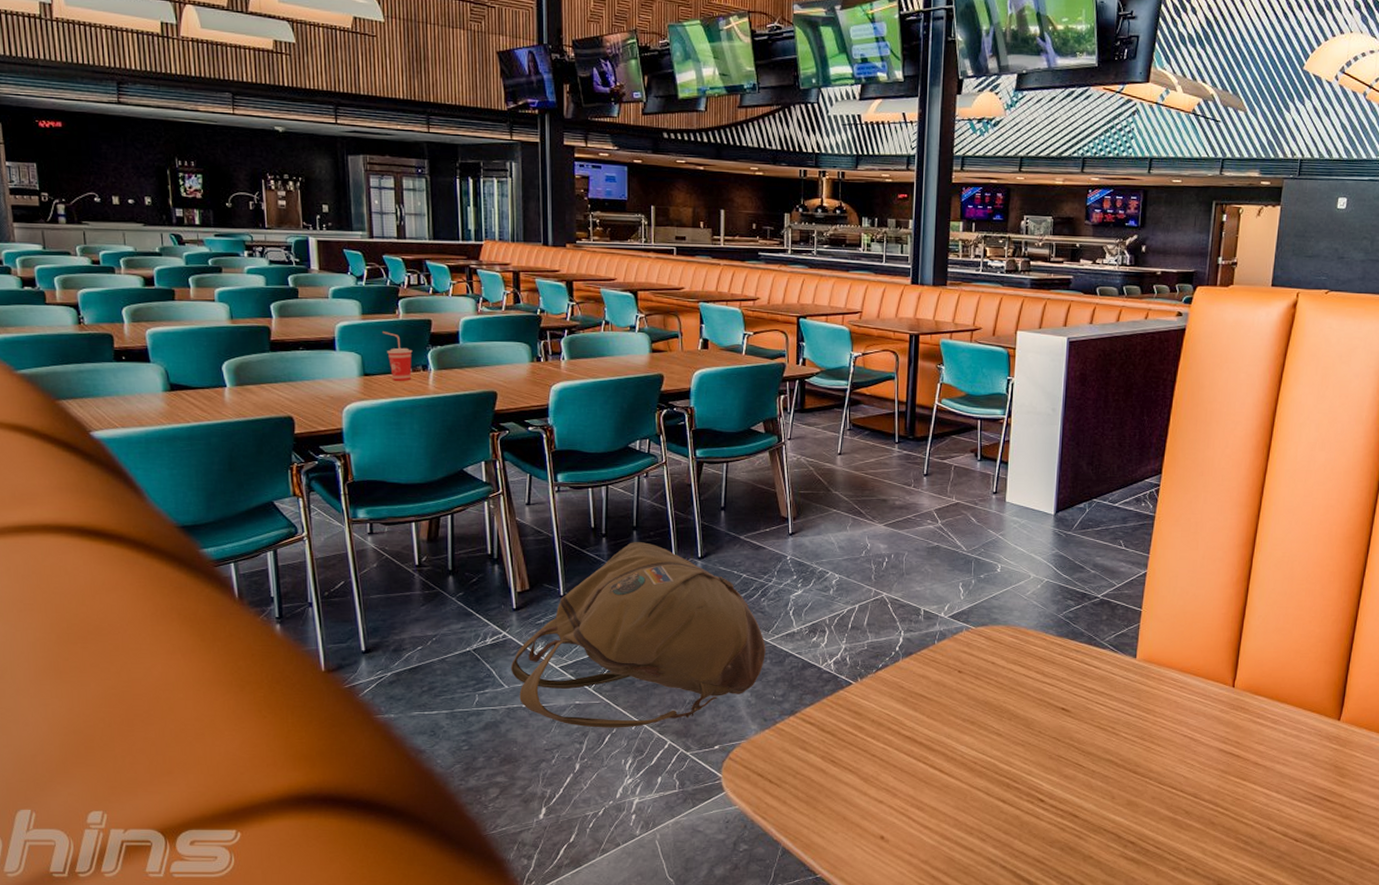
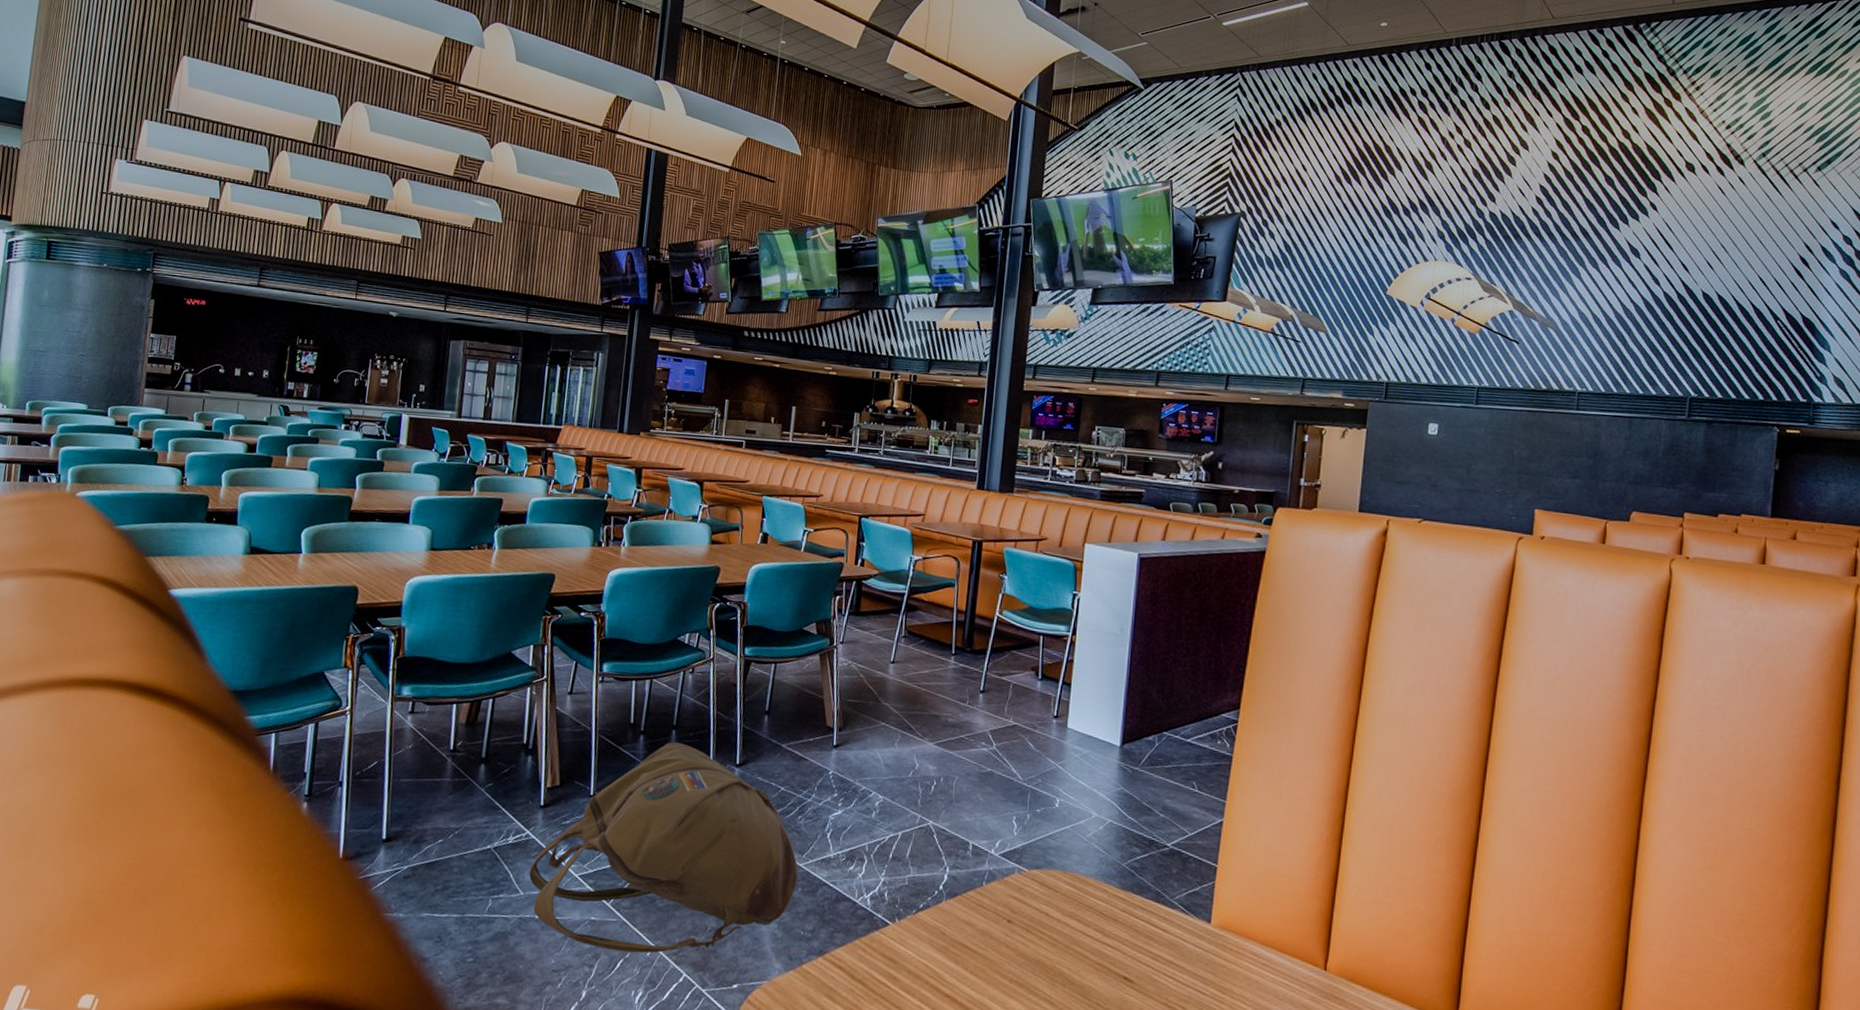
beverage cup: present [383,332,413,382] -> none [455,508,481,559]

